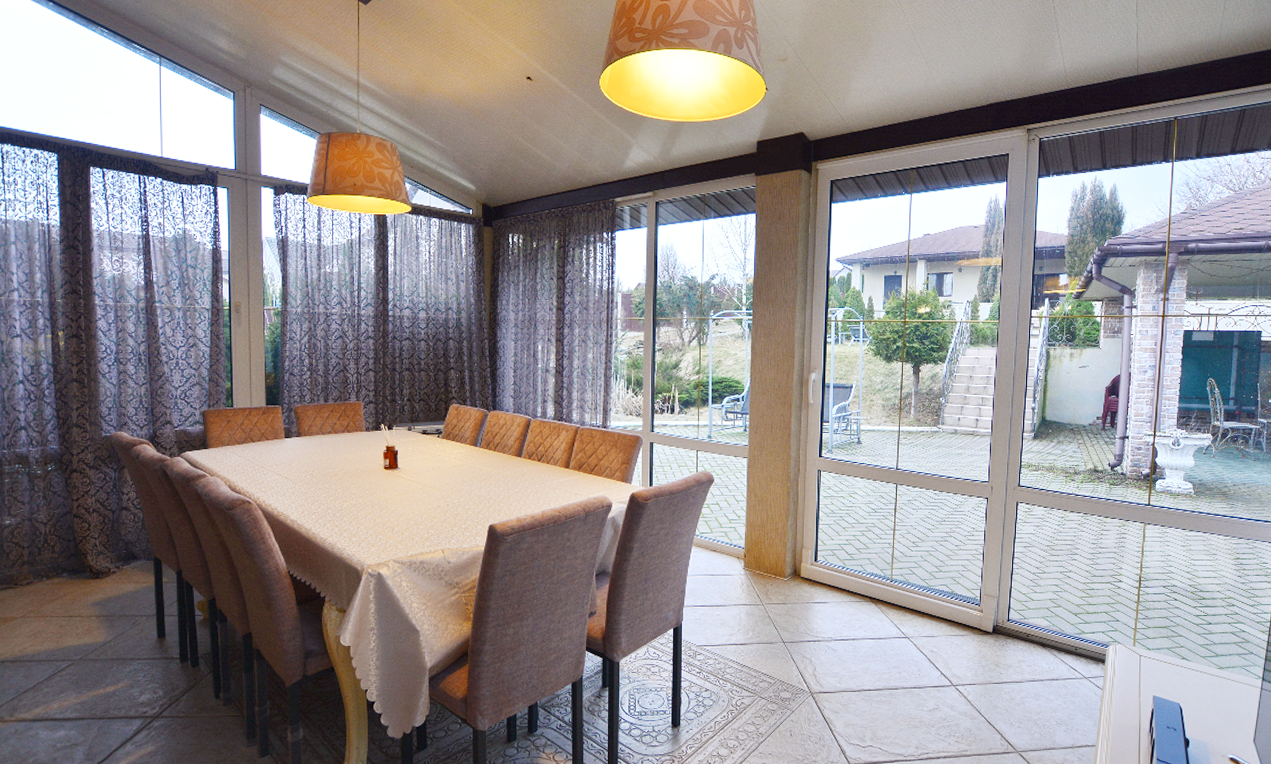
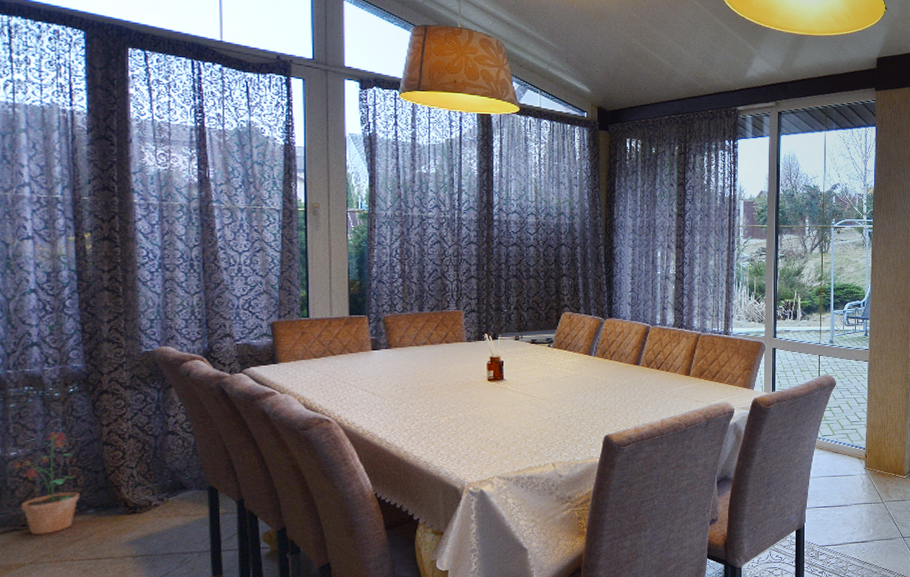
potted plant: none [8,504,56,592] -> present [14,431,79,535]

